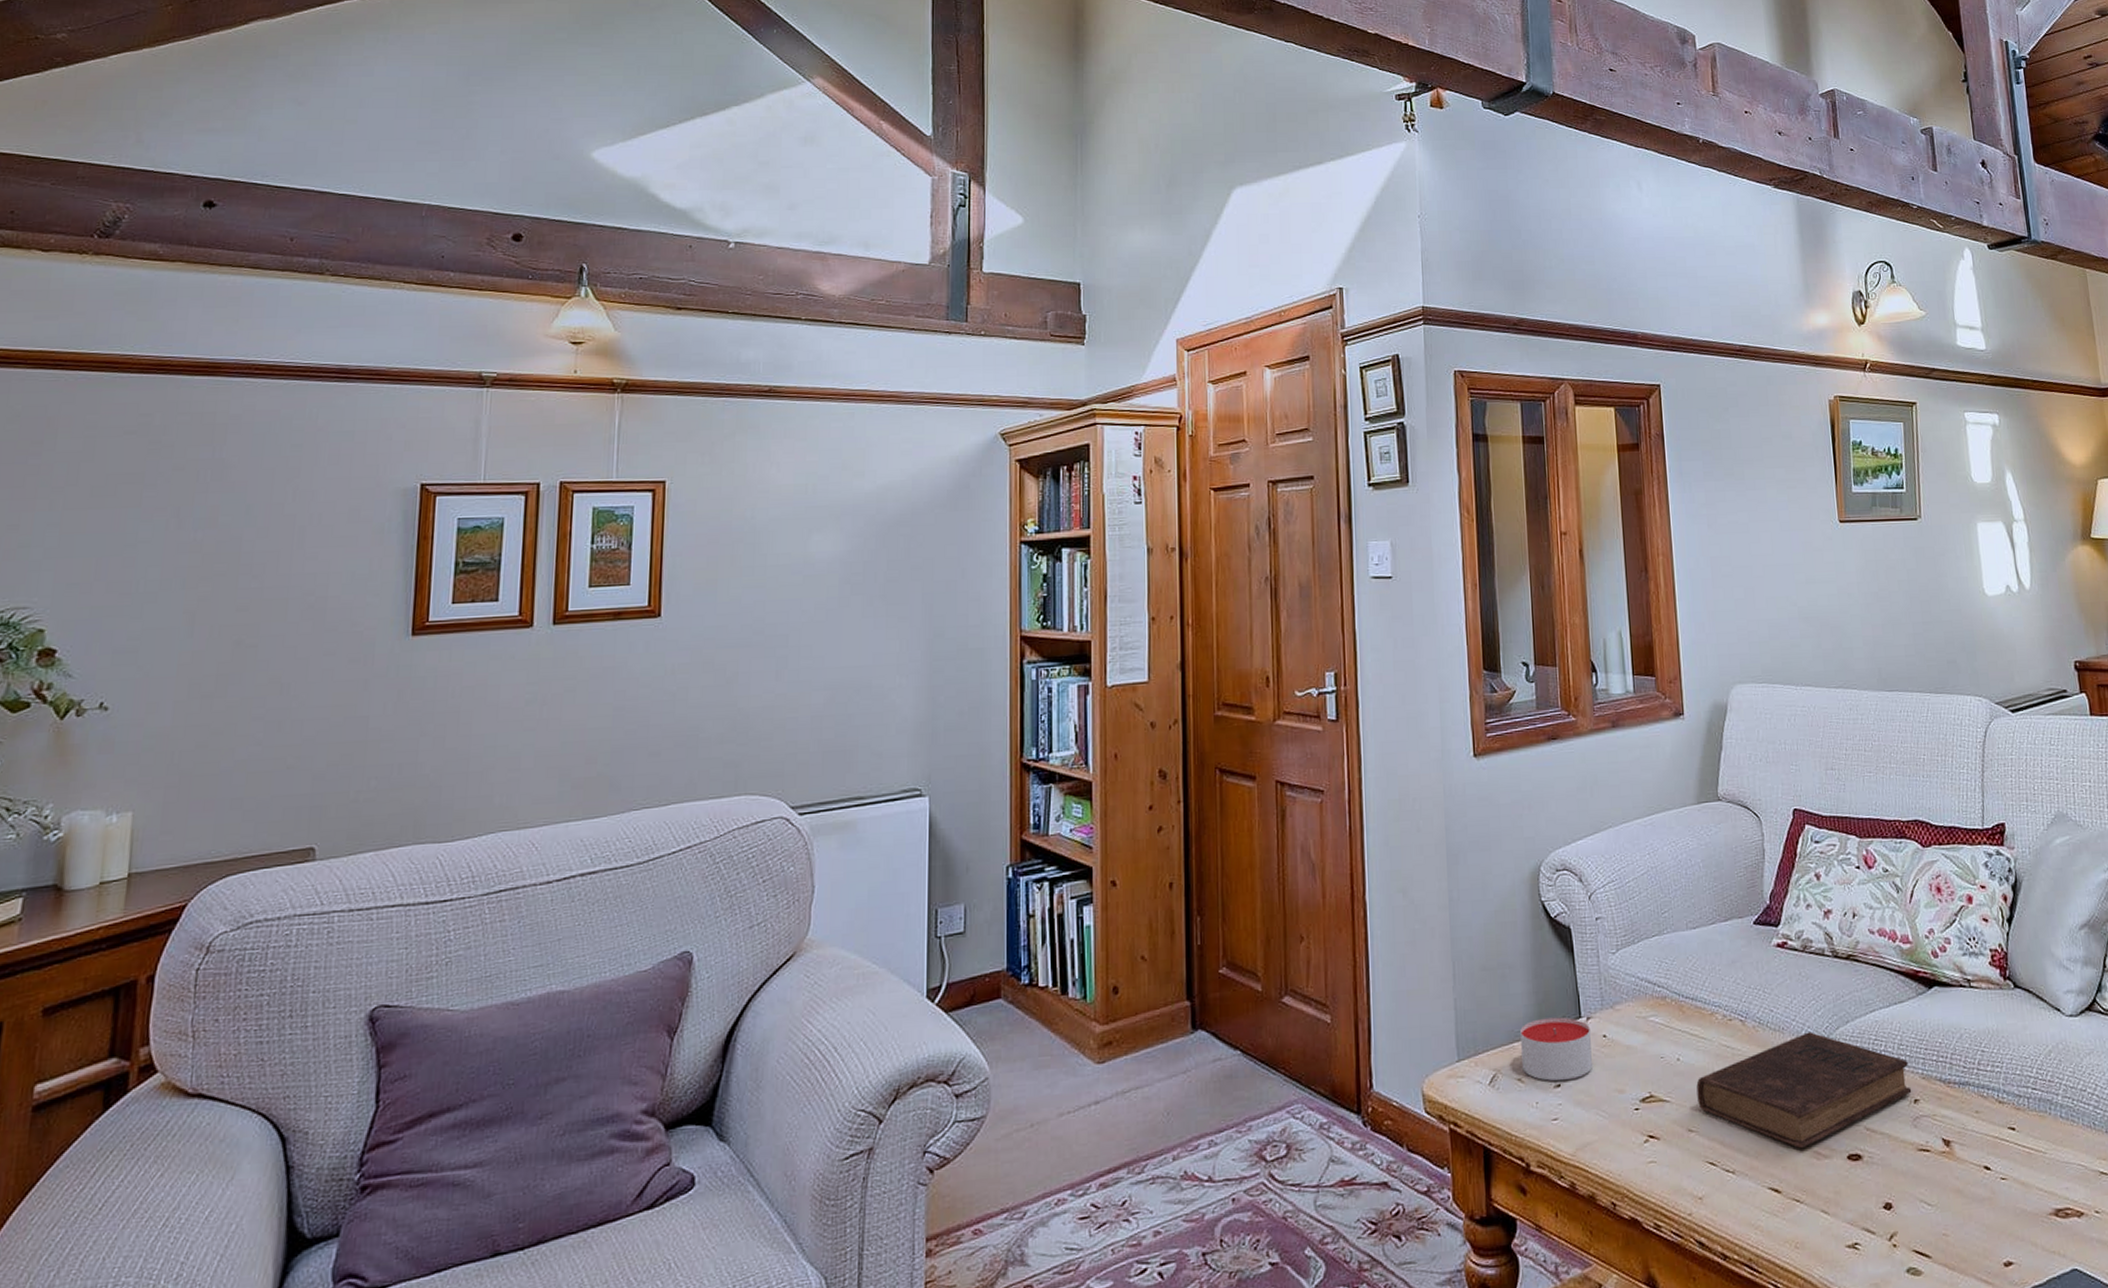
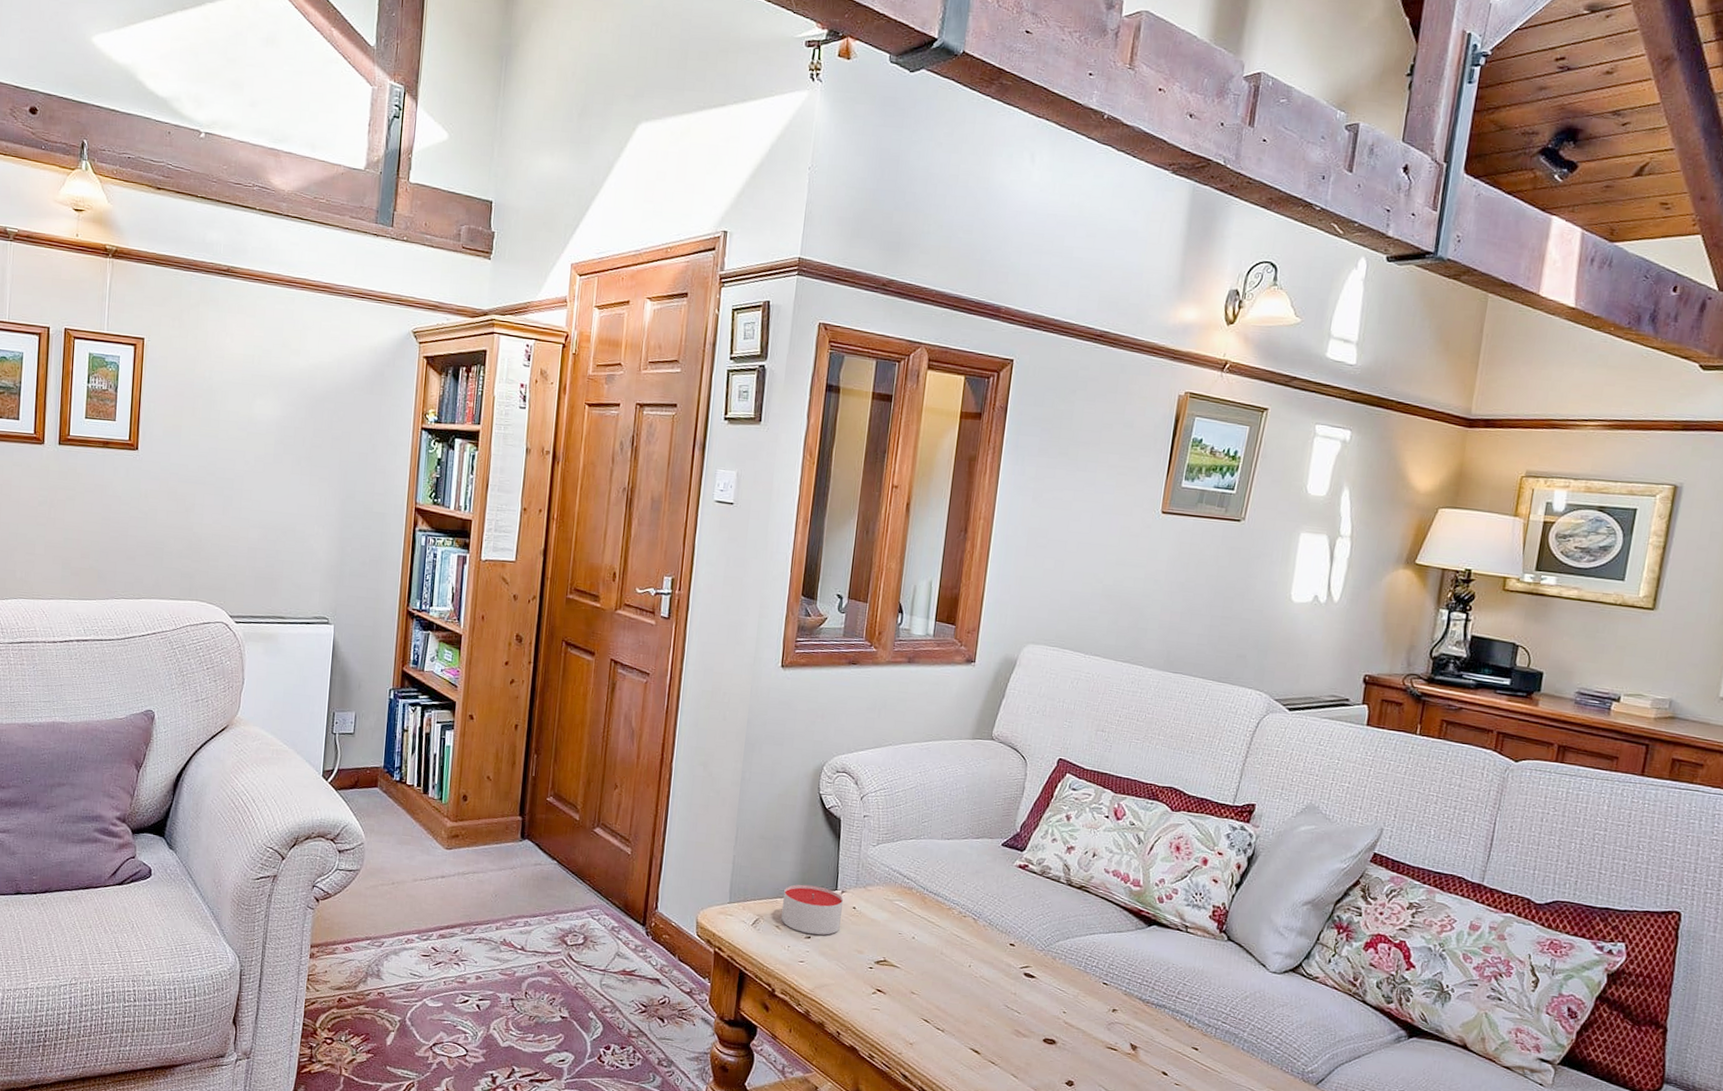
book: present [1696,1032,1912,1149] -> none [923,939,1114,1026]

